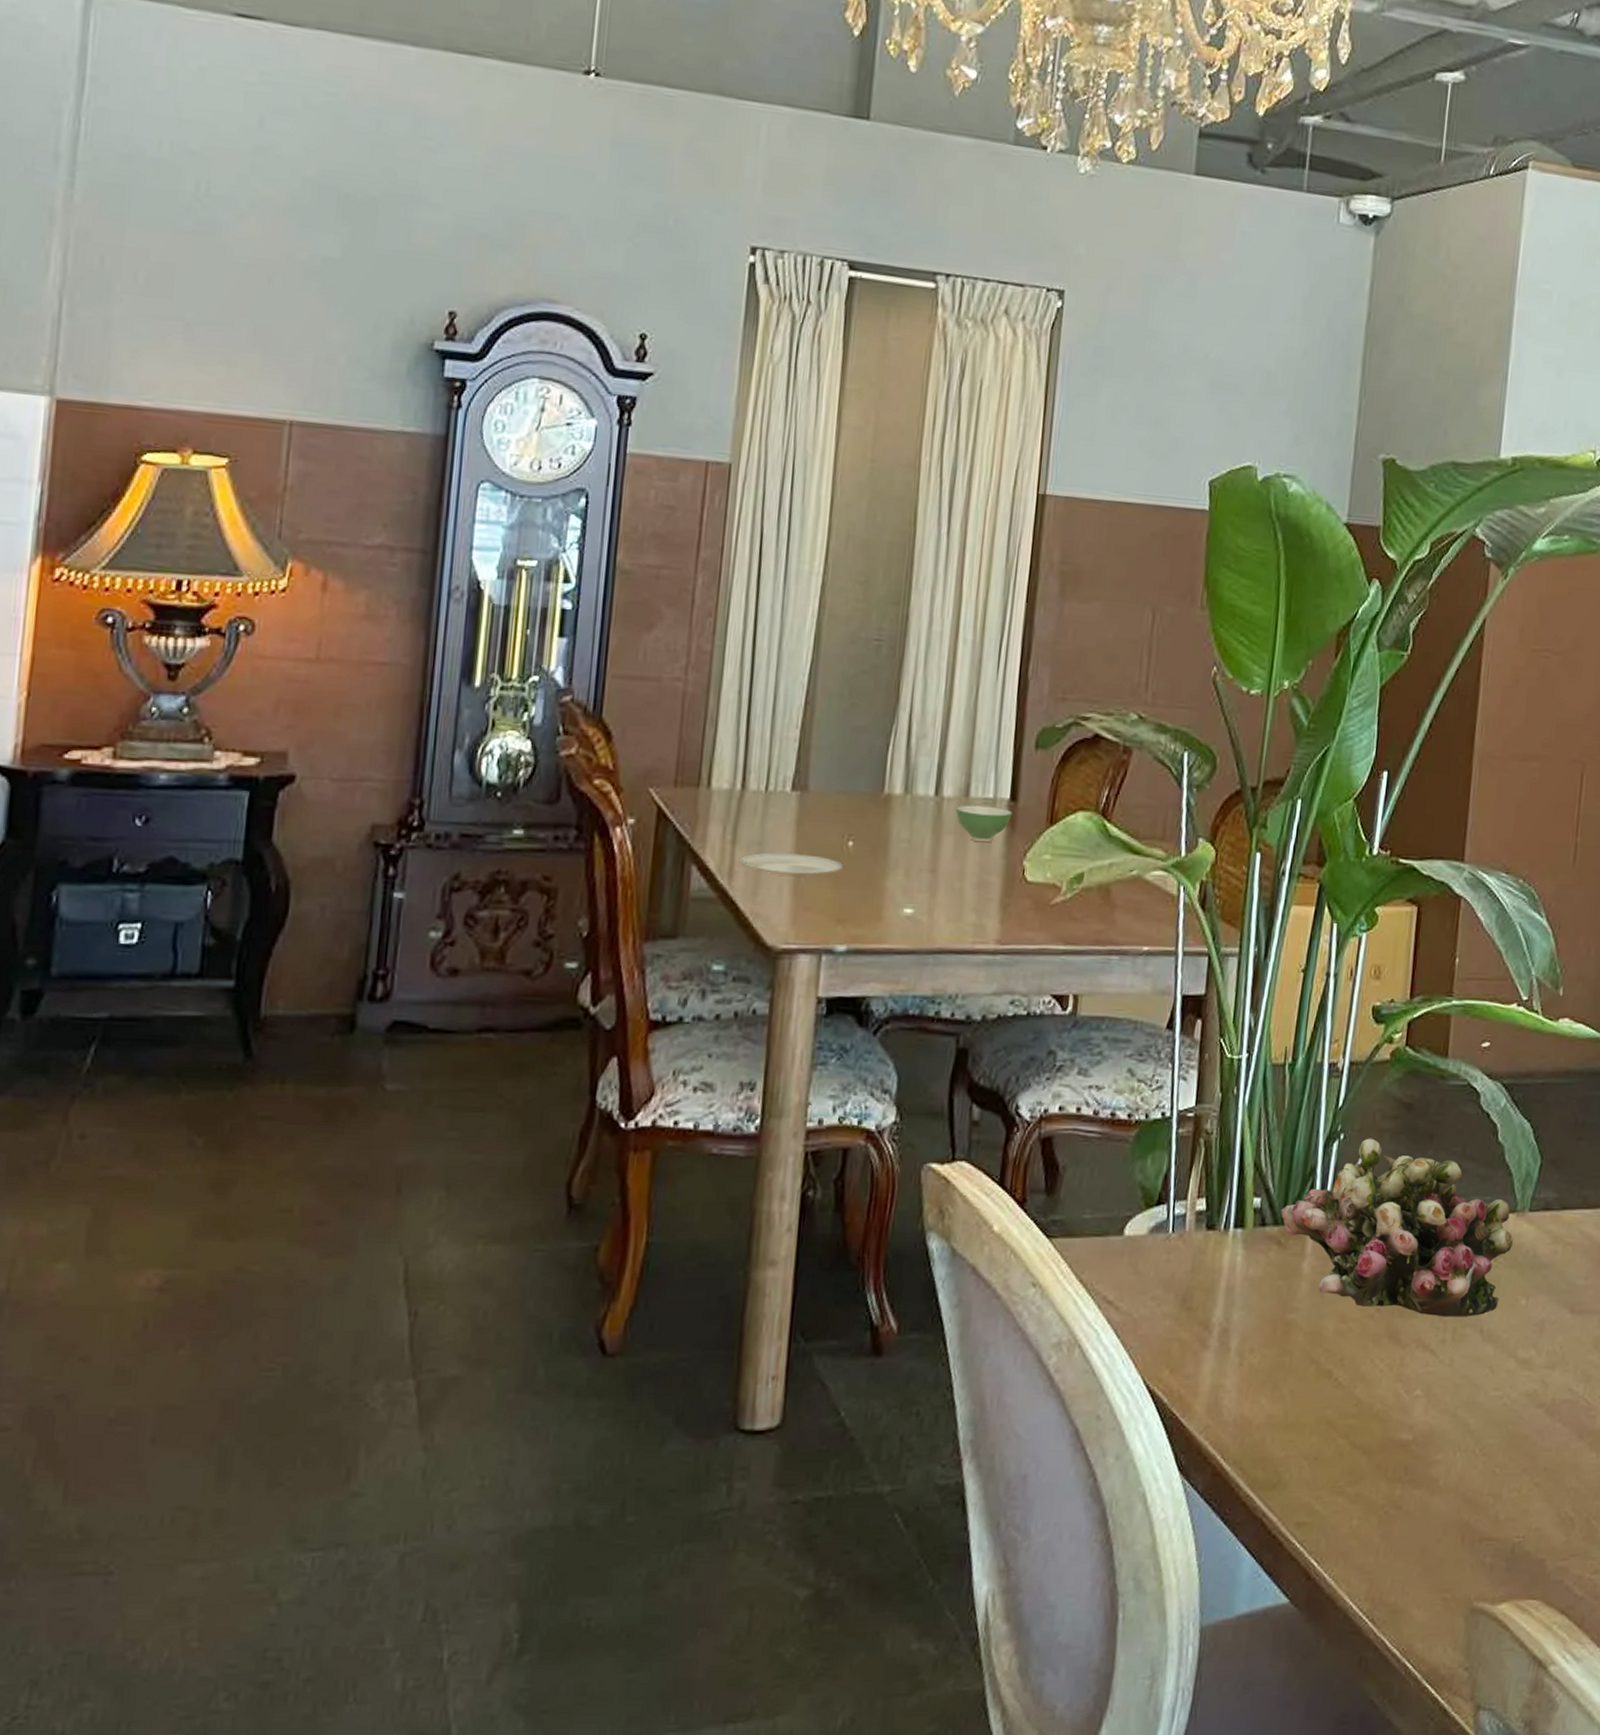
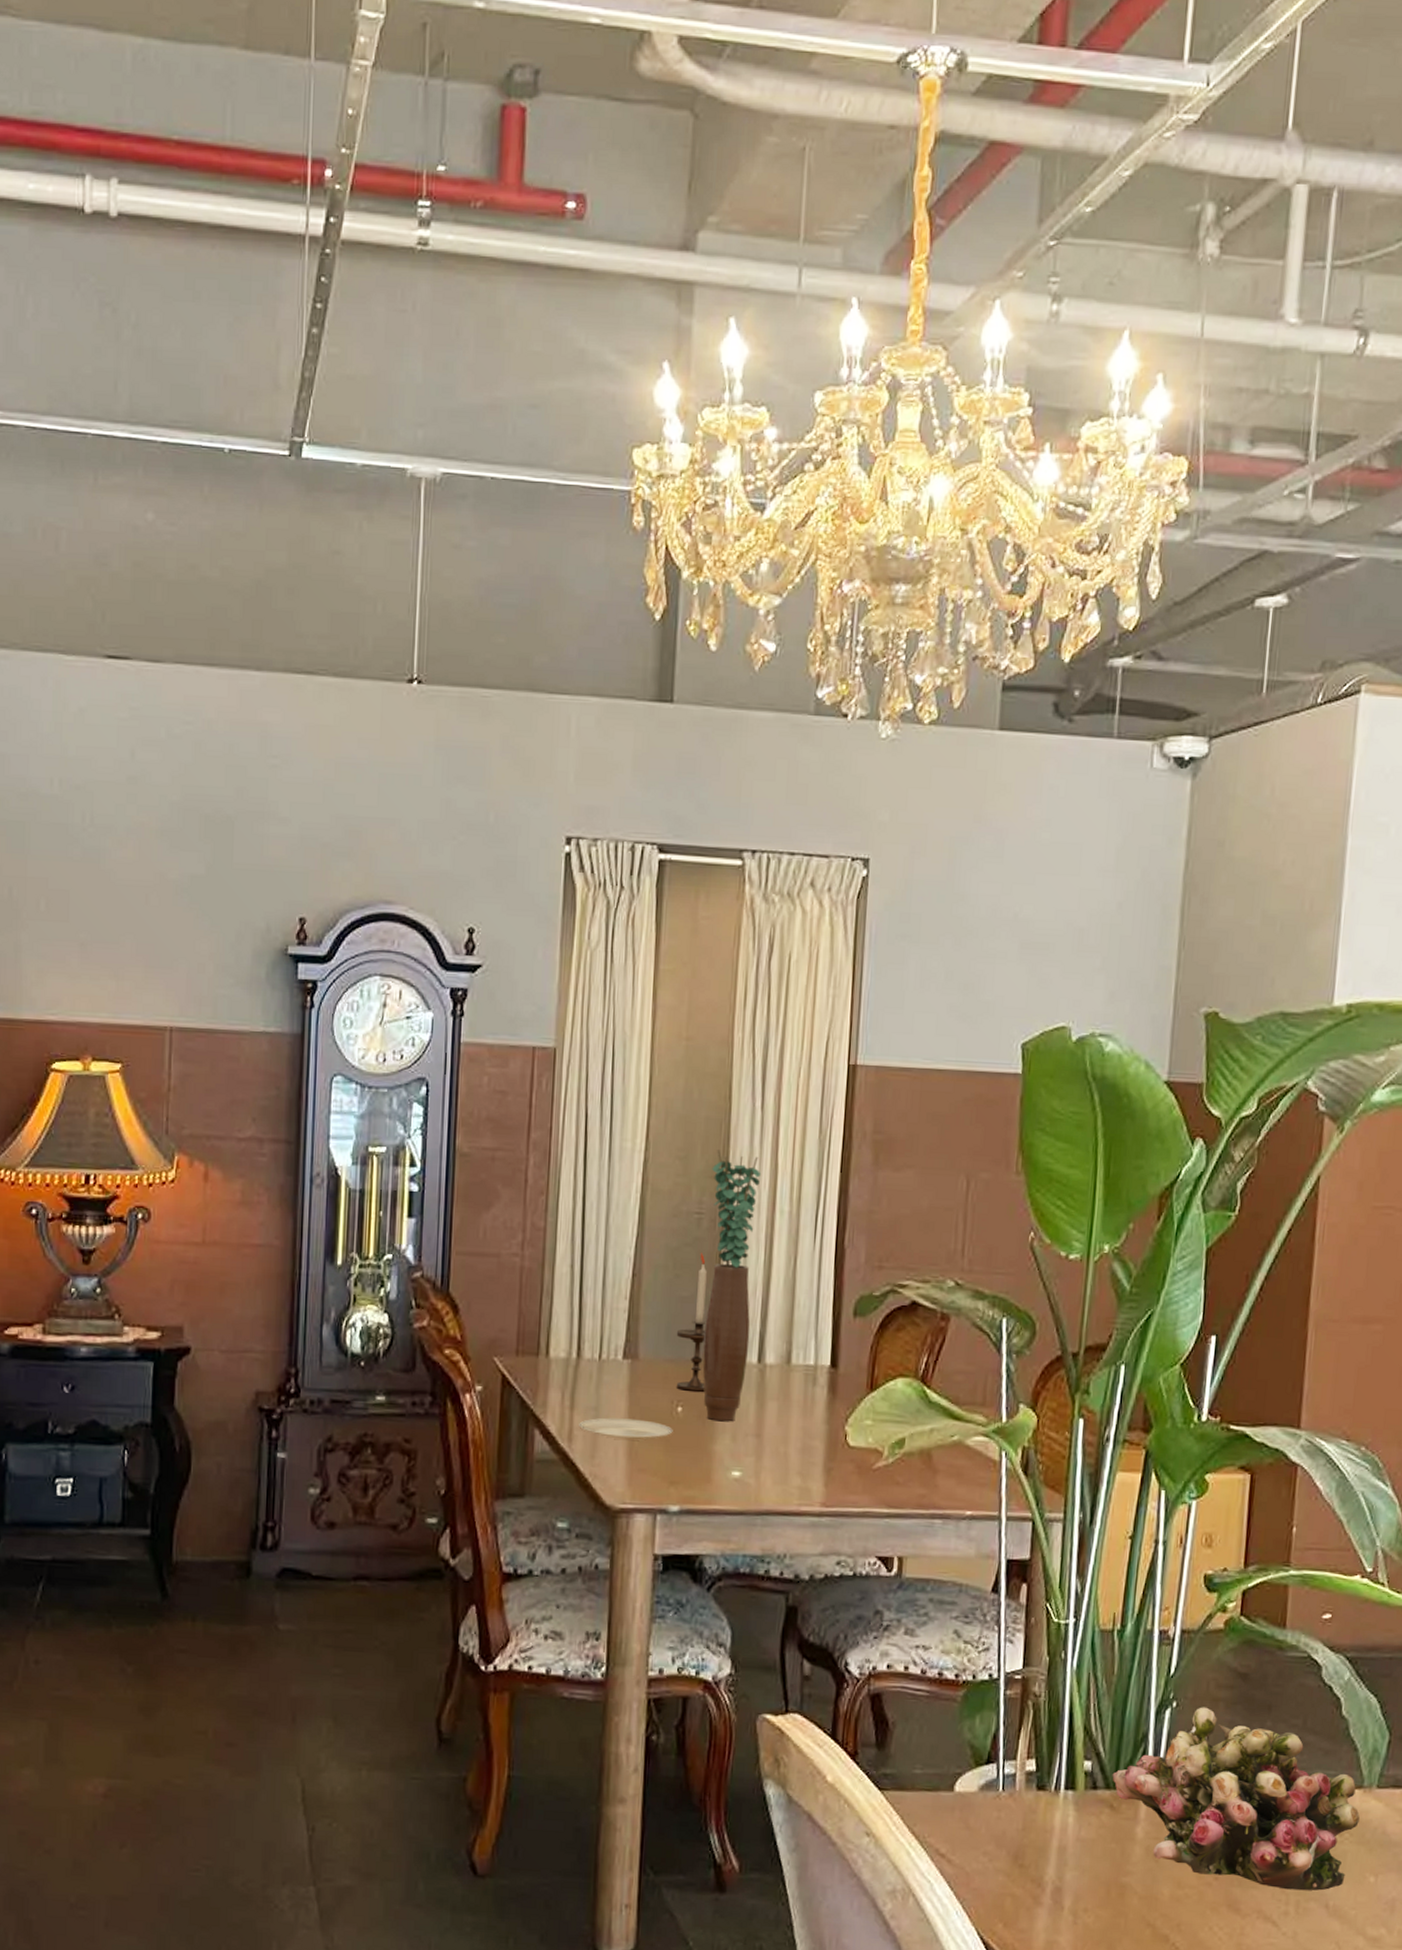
candlestick: none [848,680,885,827] -> present [676,1252,707,1393]
vase: none [876,575,945,857] -> present [702,1149,762,1422]
bowl: present [955,805,1012,843] -> none [778,1372,833,1409]

